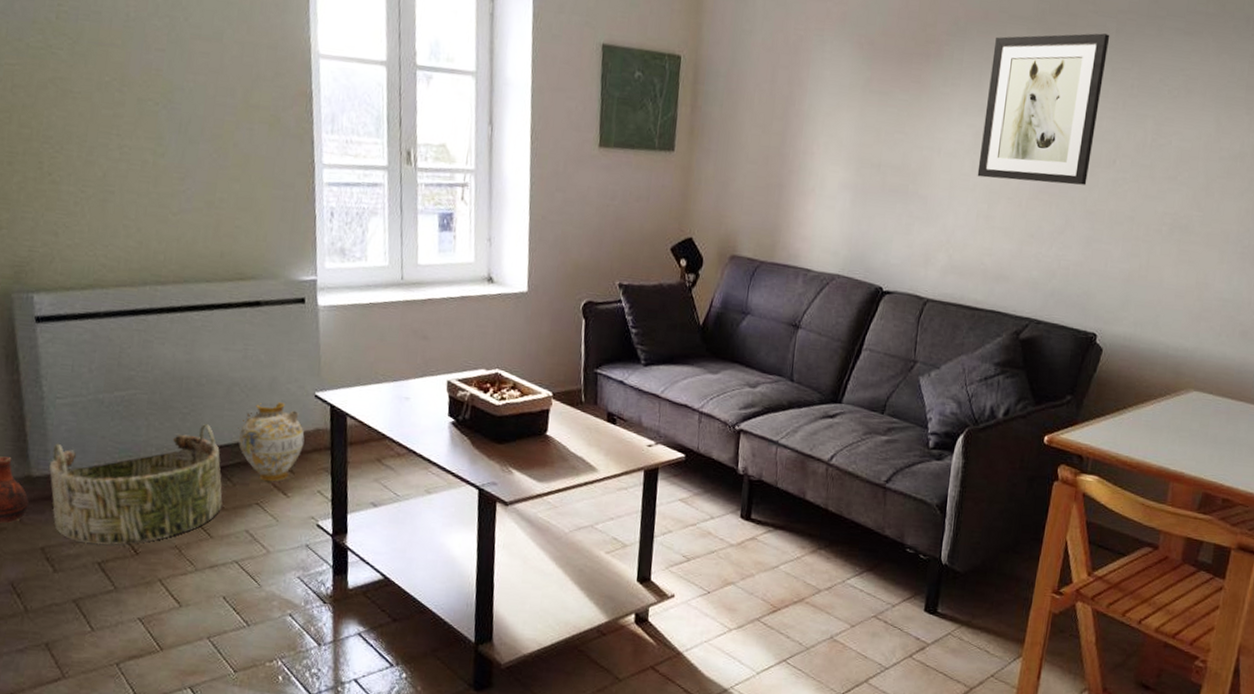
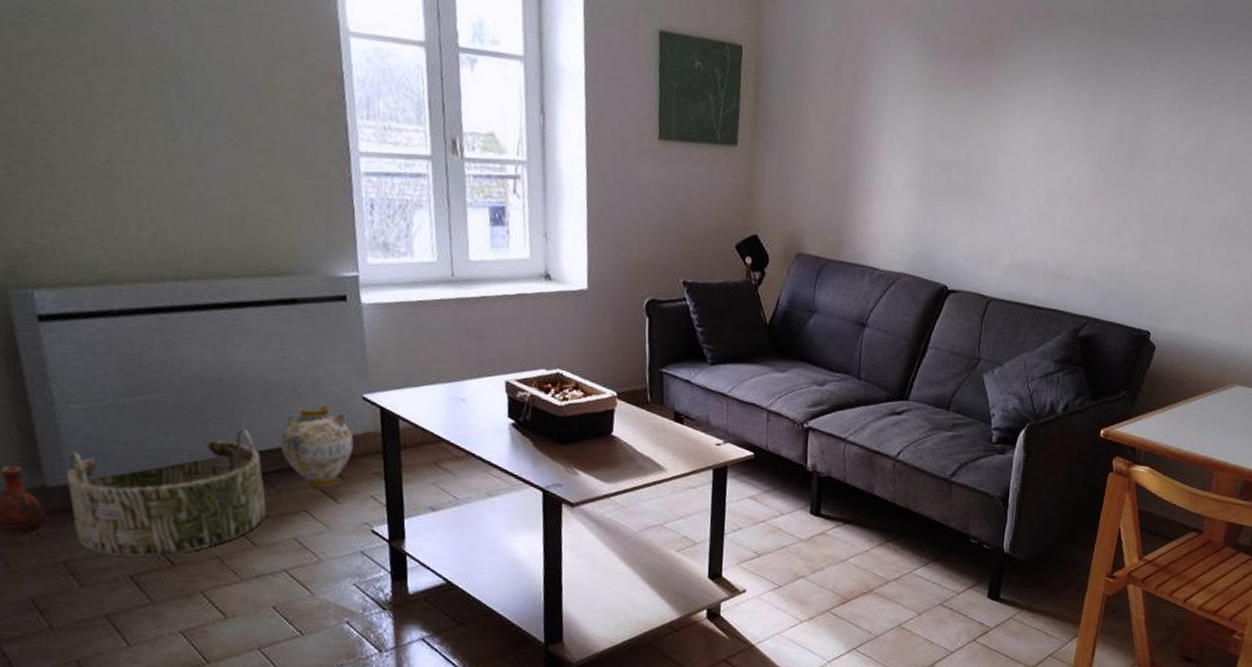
wall art: present [977,33,1110,185] -> none [1039,35,1168,187]

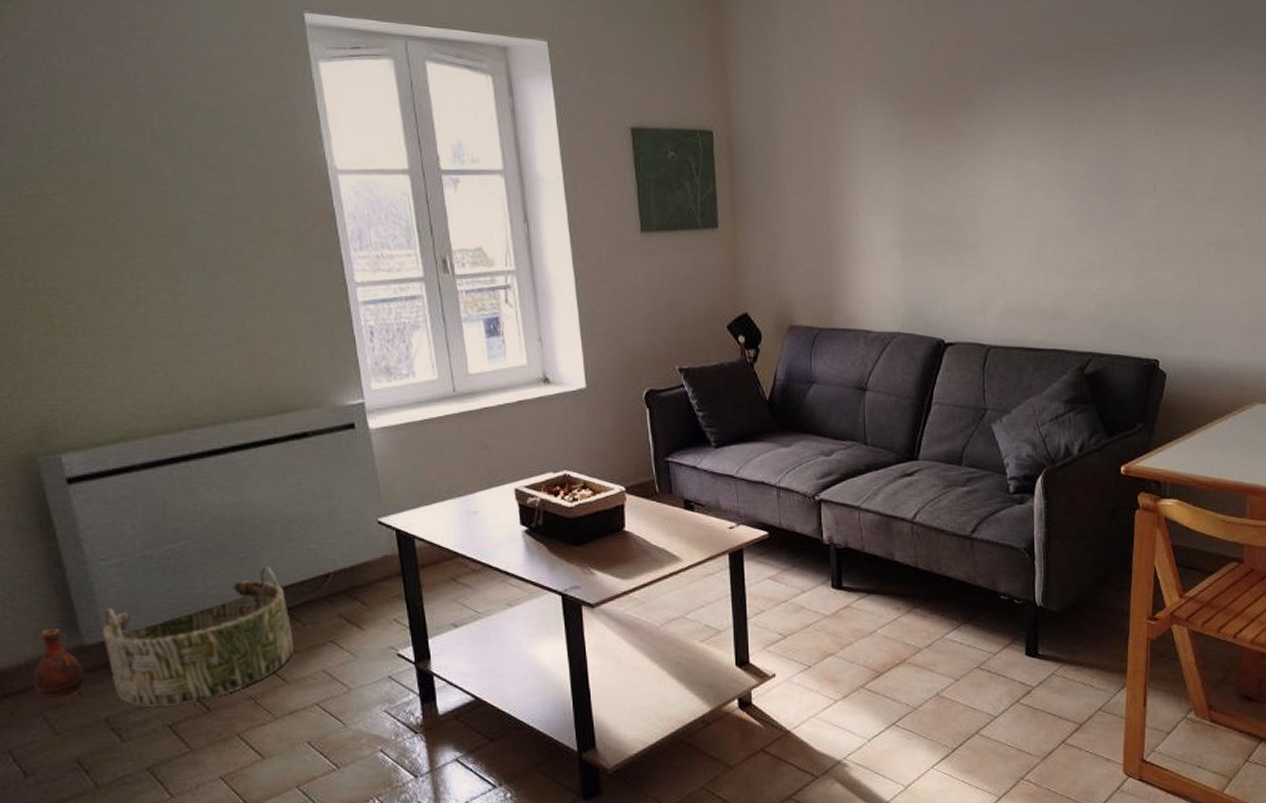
ceramic jug: present [279,405,354,488] -> none [300,534,373,617]

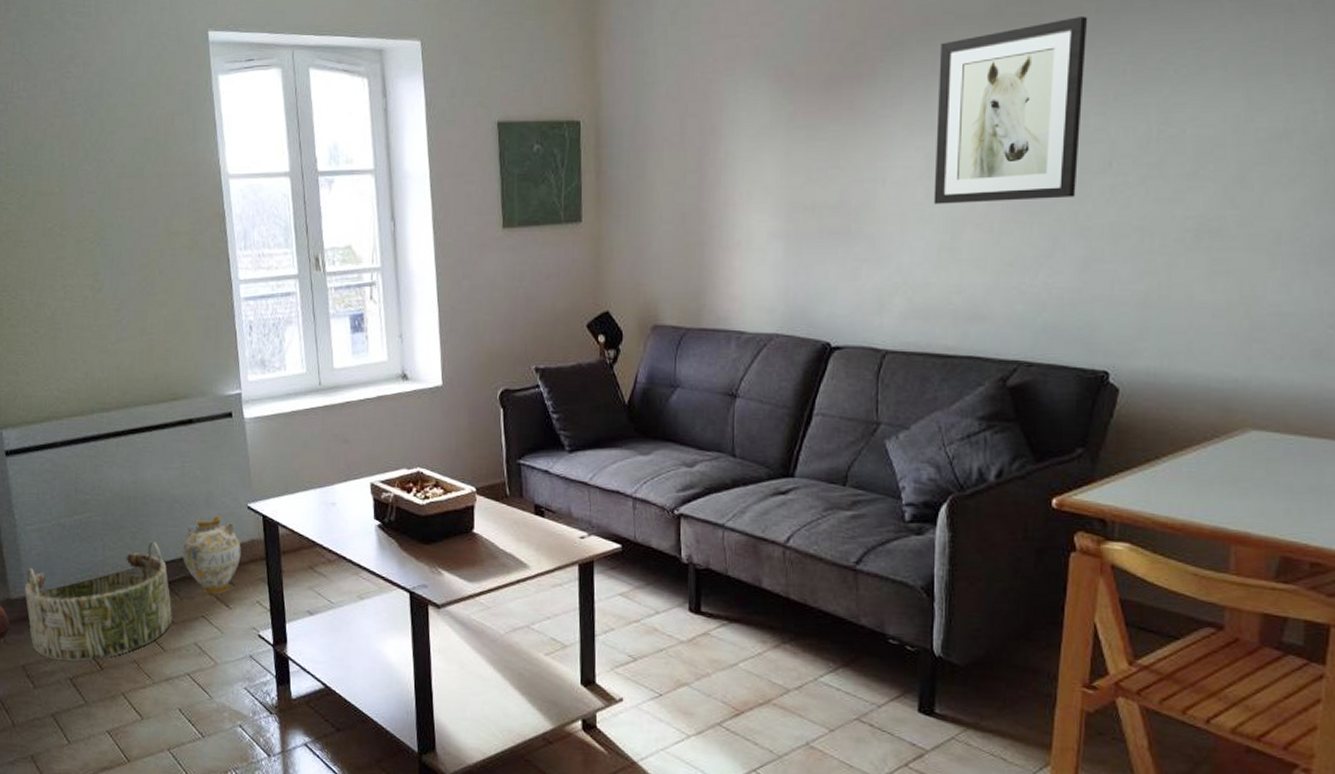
ceramic jug: none [300,534,373,617] -> present [181,516,241,595]
wall art: none [1023,63,1135,219] -> present [933,16,1088,204]

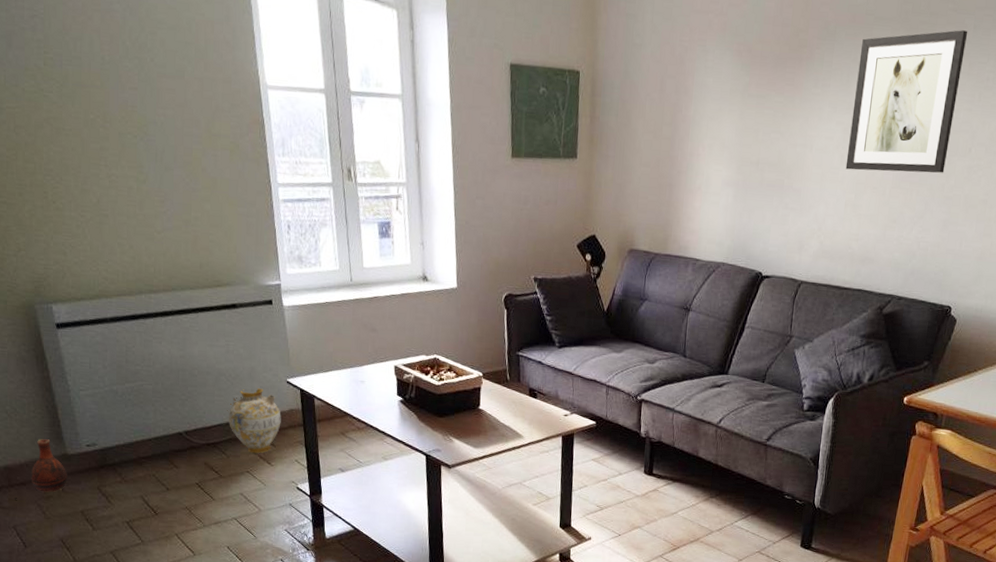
basket: present [25,541,172,661] -> none [81,408,220,507]

